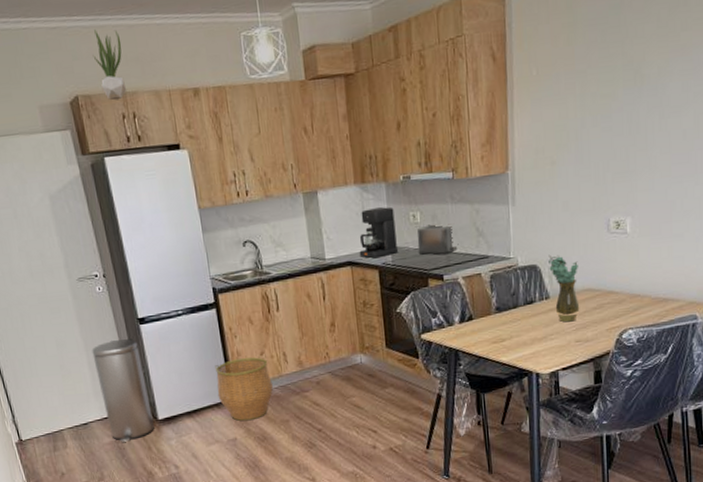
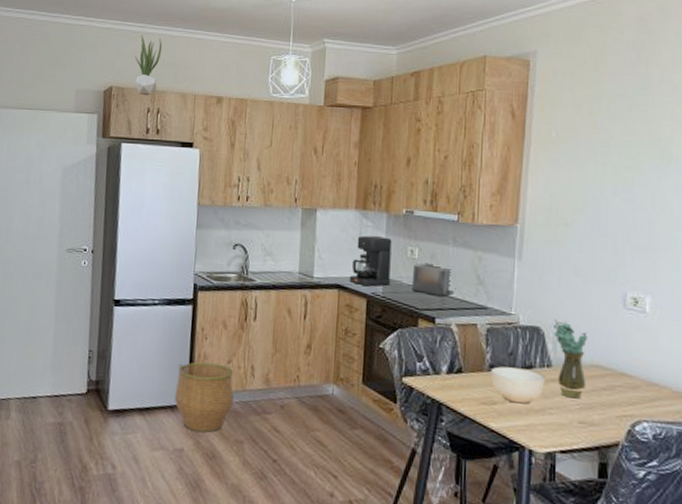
pedal bin: present [92,339,154,442] -> none [56,316,107,427]
bowl: none [496,304,546,337] -> present [490,366,546,404]

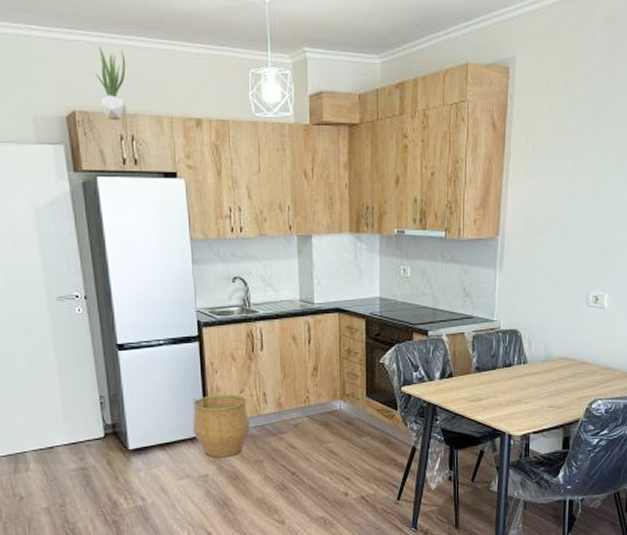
coffee maker: present [349,235,392,287] -> none [348,258,386,308]
toaster: present [411,262,455,297] -> none [406,280,444,311]
bowl: present [490,366,546,404] -> none [476,367,523,397]
vase: present [554,319,587,399] -> none [529,321,557,388]

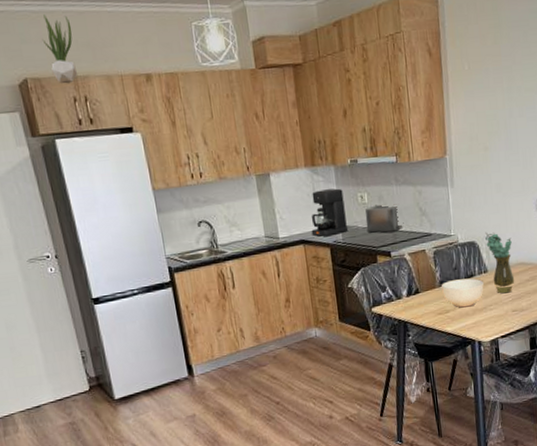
basket: present [192,395,250,458] -> none [172,334,231,398]
coffee maker: none [348,258,386,308] -> present [311,188,348,237]
toaster: none [406,280,444,311] -> present [364,203,403,233]
bowl: none [476,367,523,397] -> present [441,278,485,308]
vase: none [529,321,557,388] -> present [485,232,515,294]

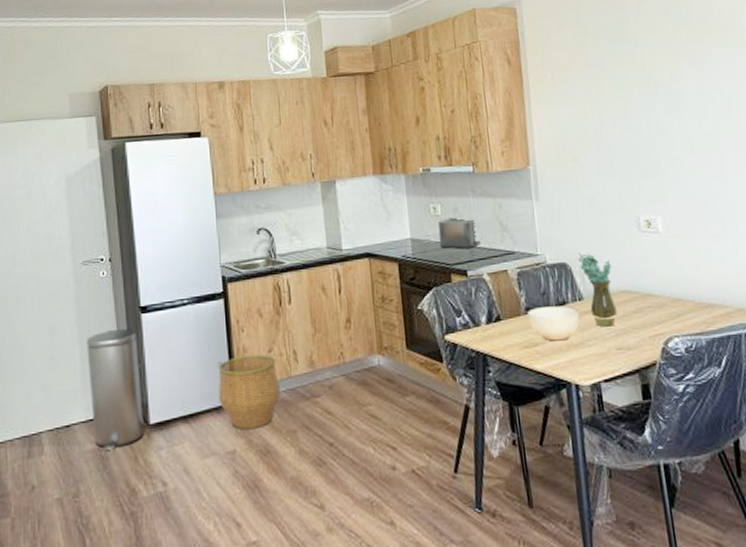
potted plant: present [42,14,78,84] -> none [126,29,155,91]
pedal bin: none [44,319,111,424] -> present [86,329,144,450]
basket: none [172,334,231,398] -> present [218,355,280,430]
coffee maker: present [311,188,348,237] -> none [378,198,418,251]

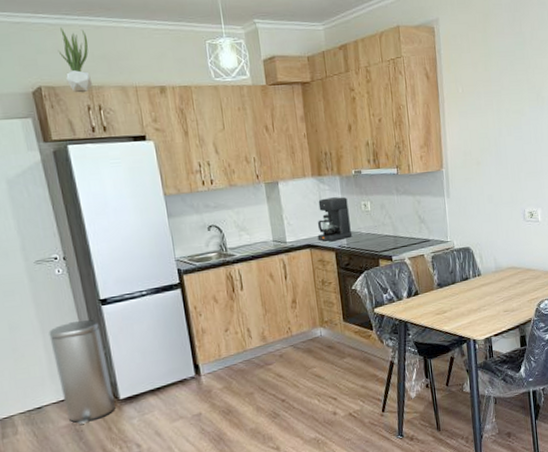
potted plant: none [126,29,155,91] -> present [58,27,93,93]
basket: present [218,355,280,430] -> none [179,334,238,396]
coffee maker: none [378,198,418,251] -> present [317,197,352,242]
toaster: present [437,217,482,250] -> none [367,212,404,239]
bowl: present [526,306,580,341] -> none [438,281,479,309]
vase: present [578,252,618,327] -> none [478,239,506,296]

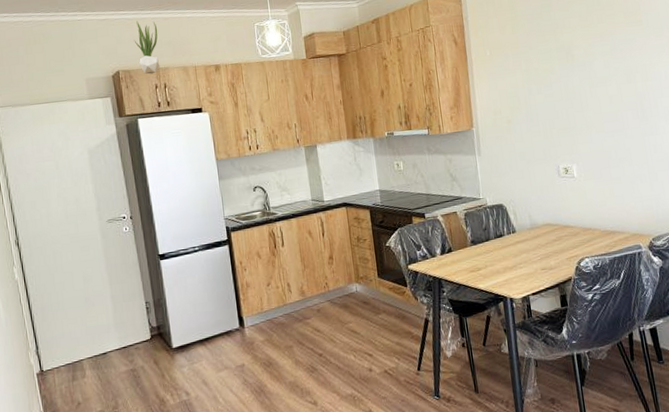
pedal bin: present [49,320,115,425] -> none [115,273,169,371]
coffee maker: present [317,197,352,242] -> none [353,157,385,201]

